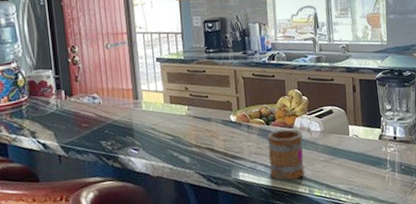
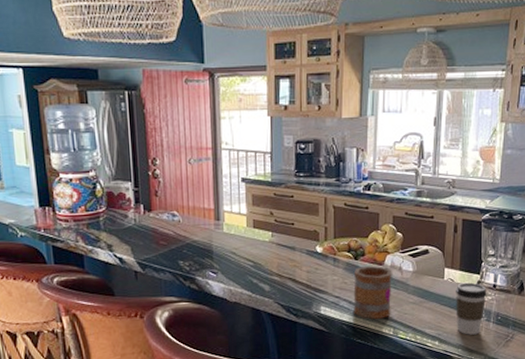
coffee cup: none [361,136,390,187] -> present [456,282,487,335]

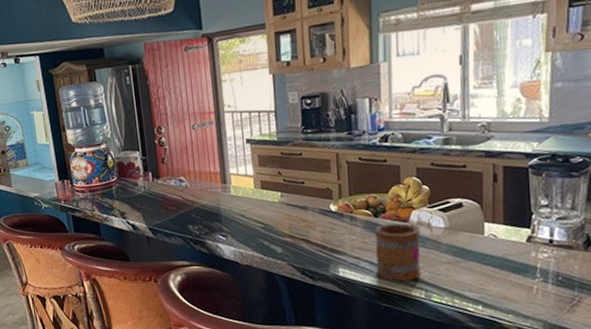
coffee cup: present [456,282,487,335] -> none [500,237,542,299]

